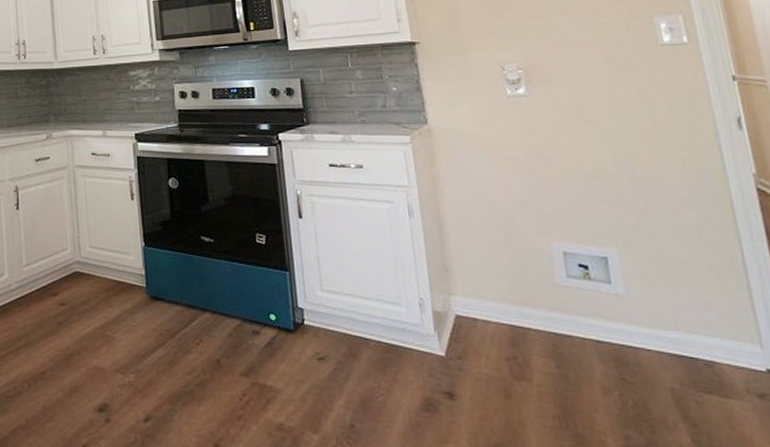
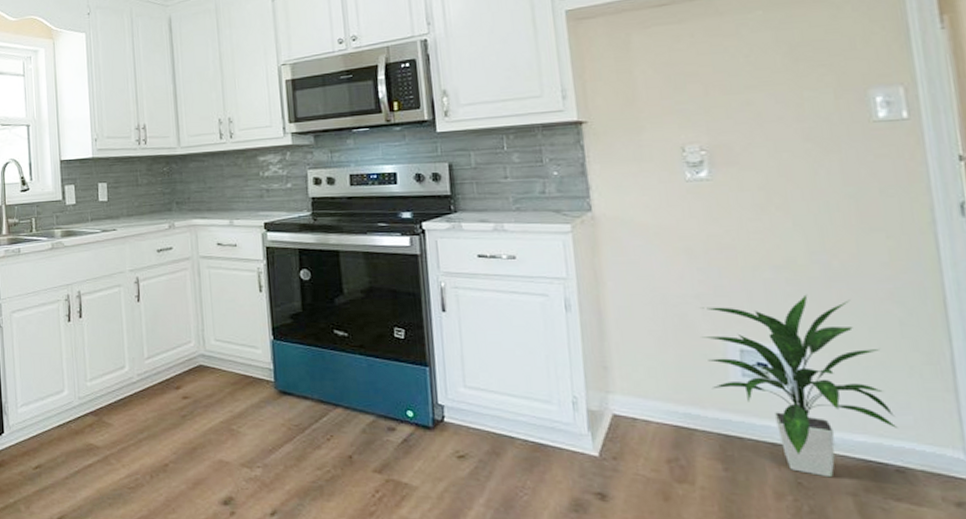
indoor plant: none [525,200,704,373] -> present [699,294,899,478]

